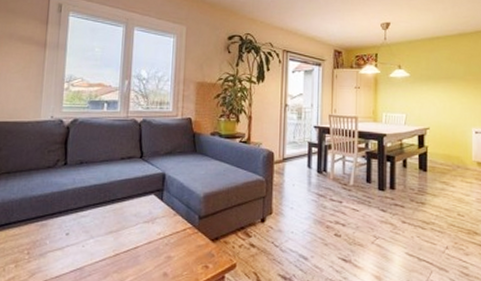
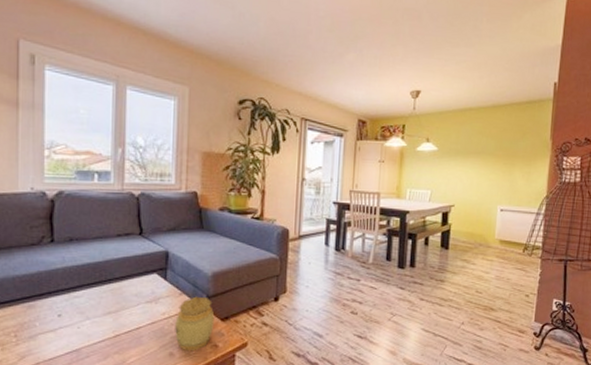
jar: none [169,217,206,271] -> present [175,296,215,350]

